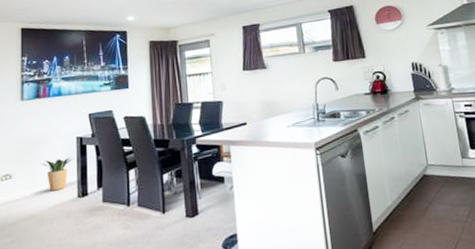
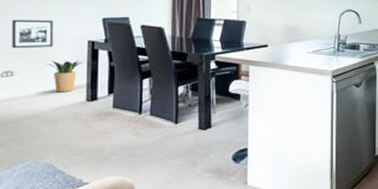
picture frame: none [10,121,46,152] -> present [12,19,54,49]

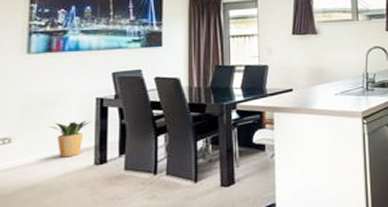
picture frame: present [12,19,54,49] -> none [10,78,58,112]

